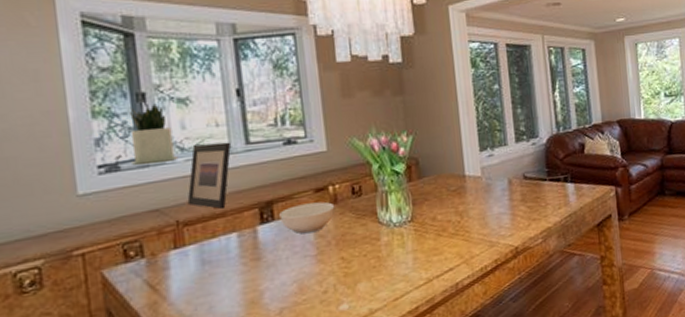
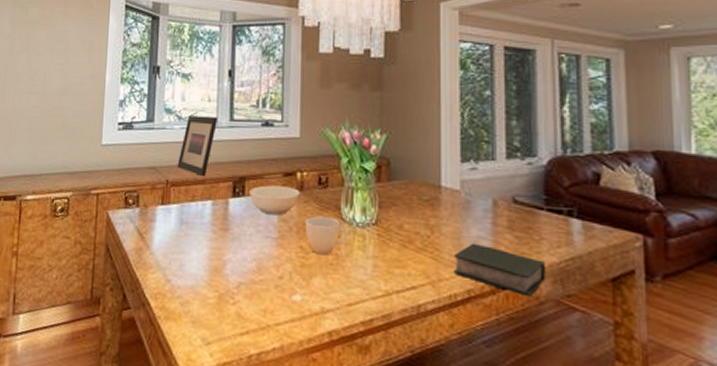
planter: present [127,103,179,166] -> none [142,76,176,128]
cup: none [343,223,388,262] -> present [305,216,349,255]
book: none [482,219,552,254] -> present [453,243,545,297]

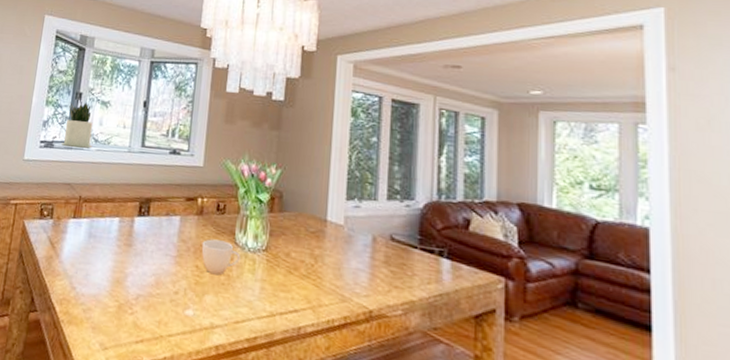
planter: none [142,76,176,128] -> present [61,102,93,149]
picture frame: present [177,116,219,177] -> none [90,139,131,196]
bowl: present [249,185,301,215] -> none [153,207,200,236]
book: present [453,243,545,297] -> none [332,274,415,328]

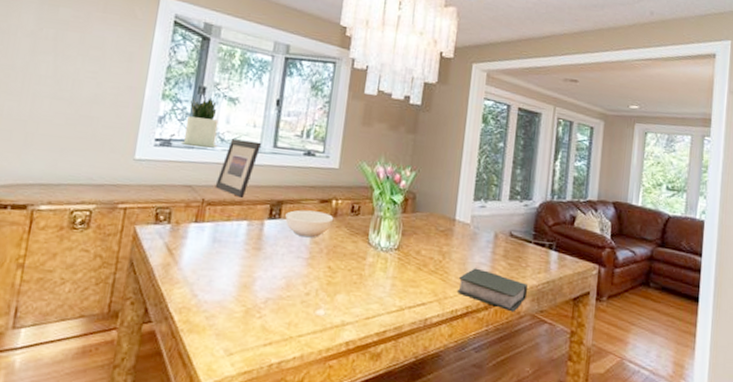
picture frame: none [90,139,131,196] -> present [215,139,262,199]
bowl: none [153,207,200,236] -> present [285,210,334,238]
cup: present [201,239,241,276] -> none [334,240,373,275]
book: none [332,274,415,328] -> present [456,268,527,312]

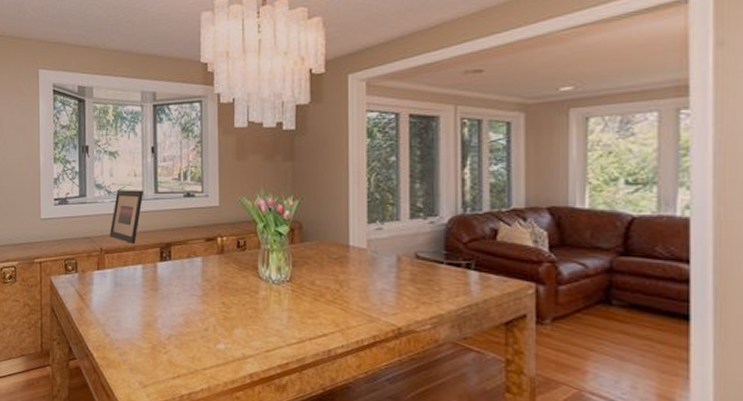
planter: present [181,96,219,149] -> none [75,155,106,202]
bowl: present [285,210,334,238] -> none [175,250,221,276]
book: present [456,268,527,312] -> none [360,295,444,341]

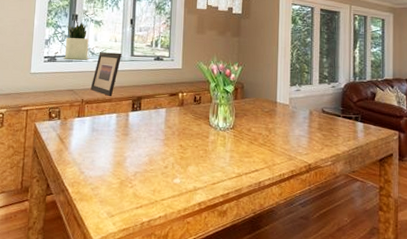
planter: none [75,155,106,202] -> present [63,22,90,61]

